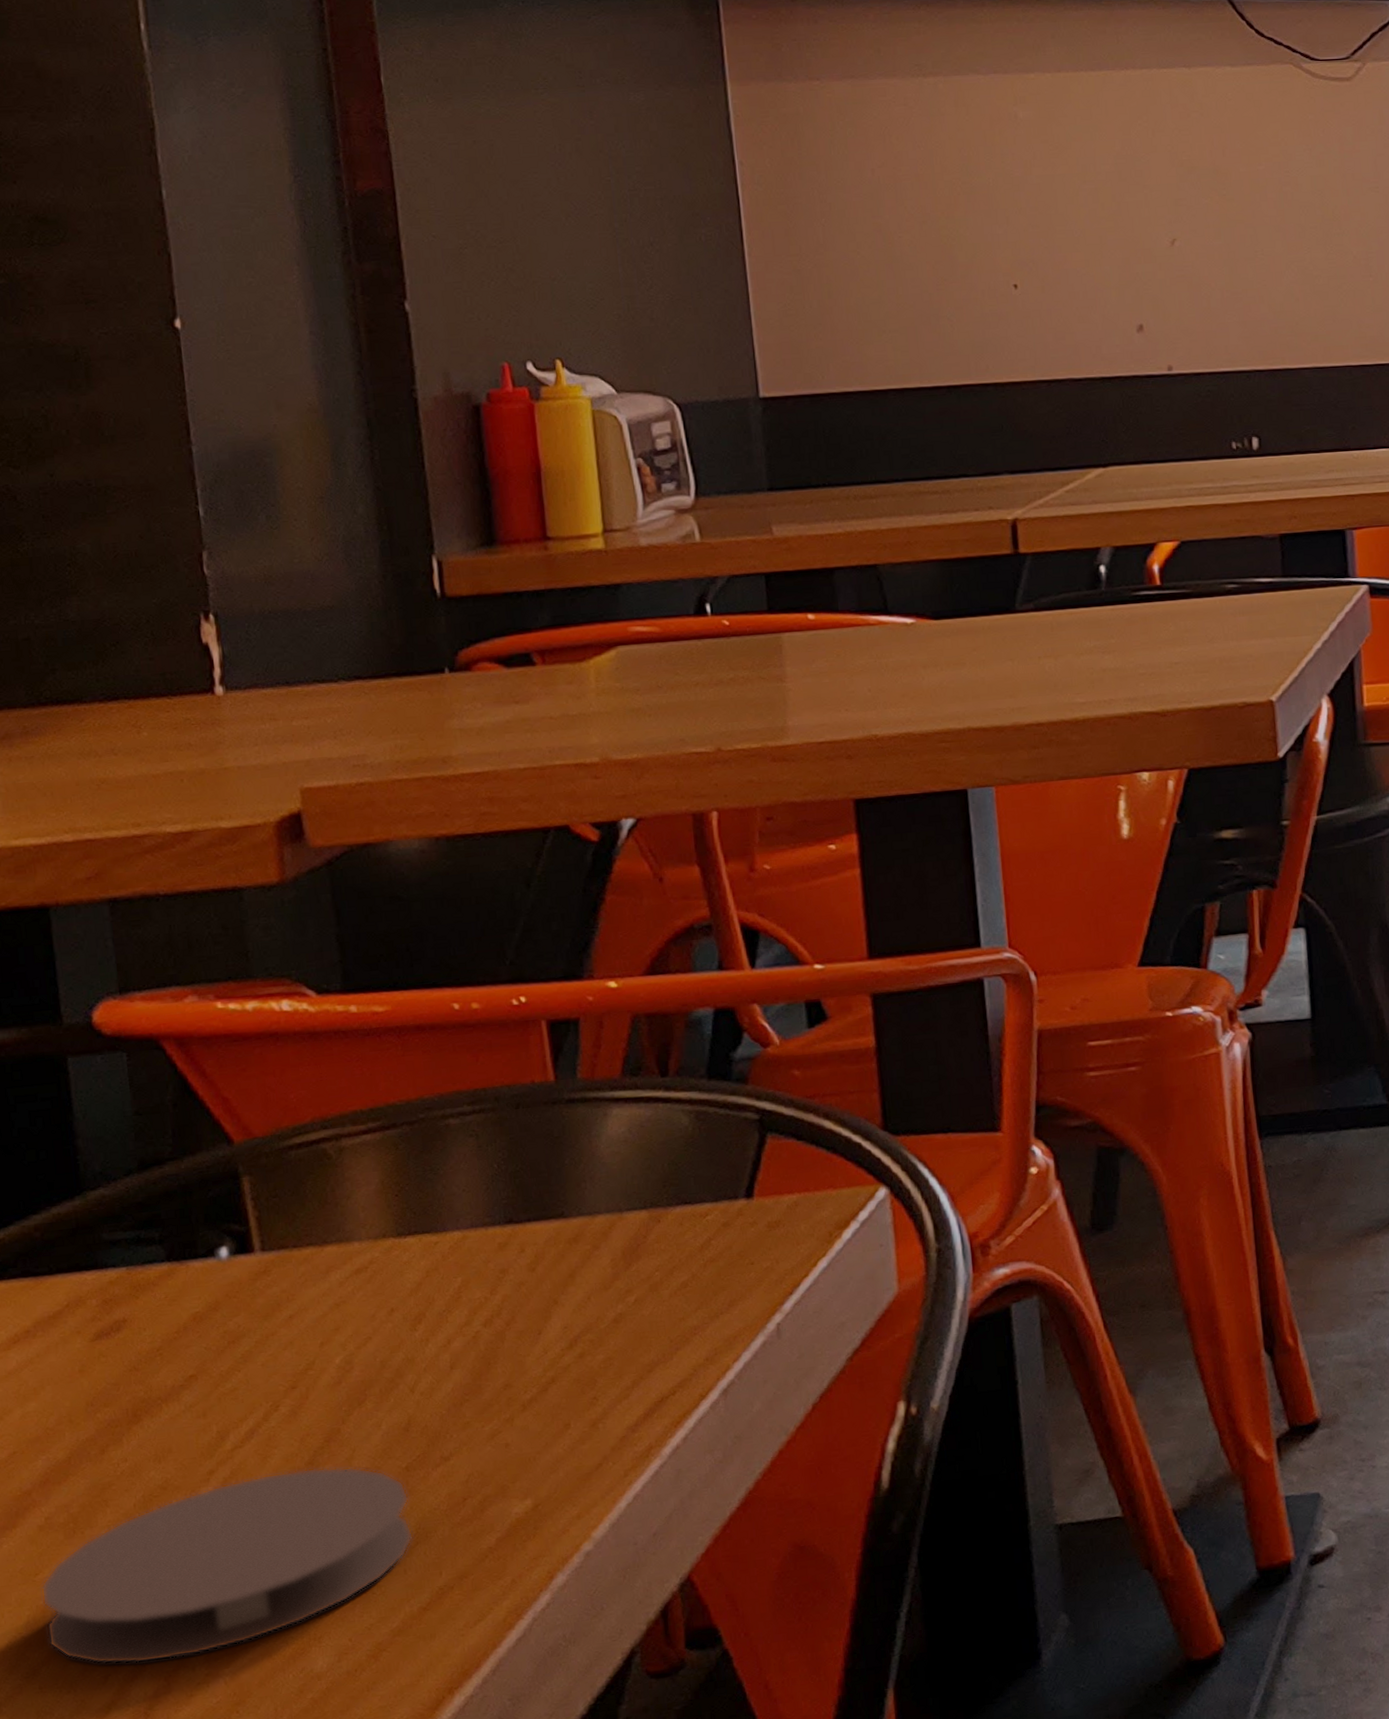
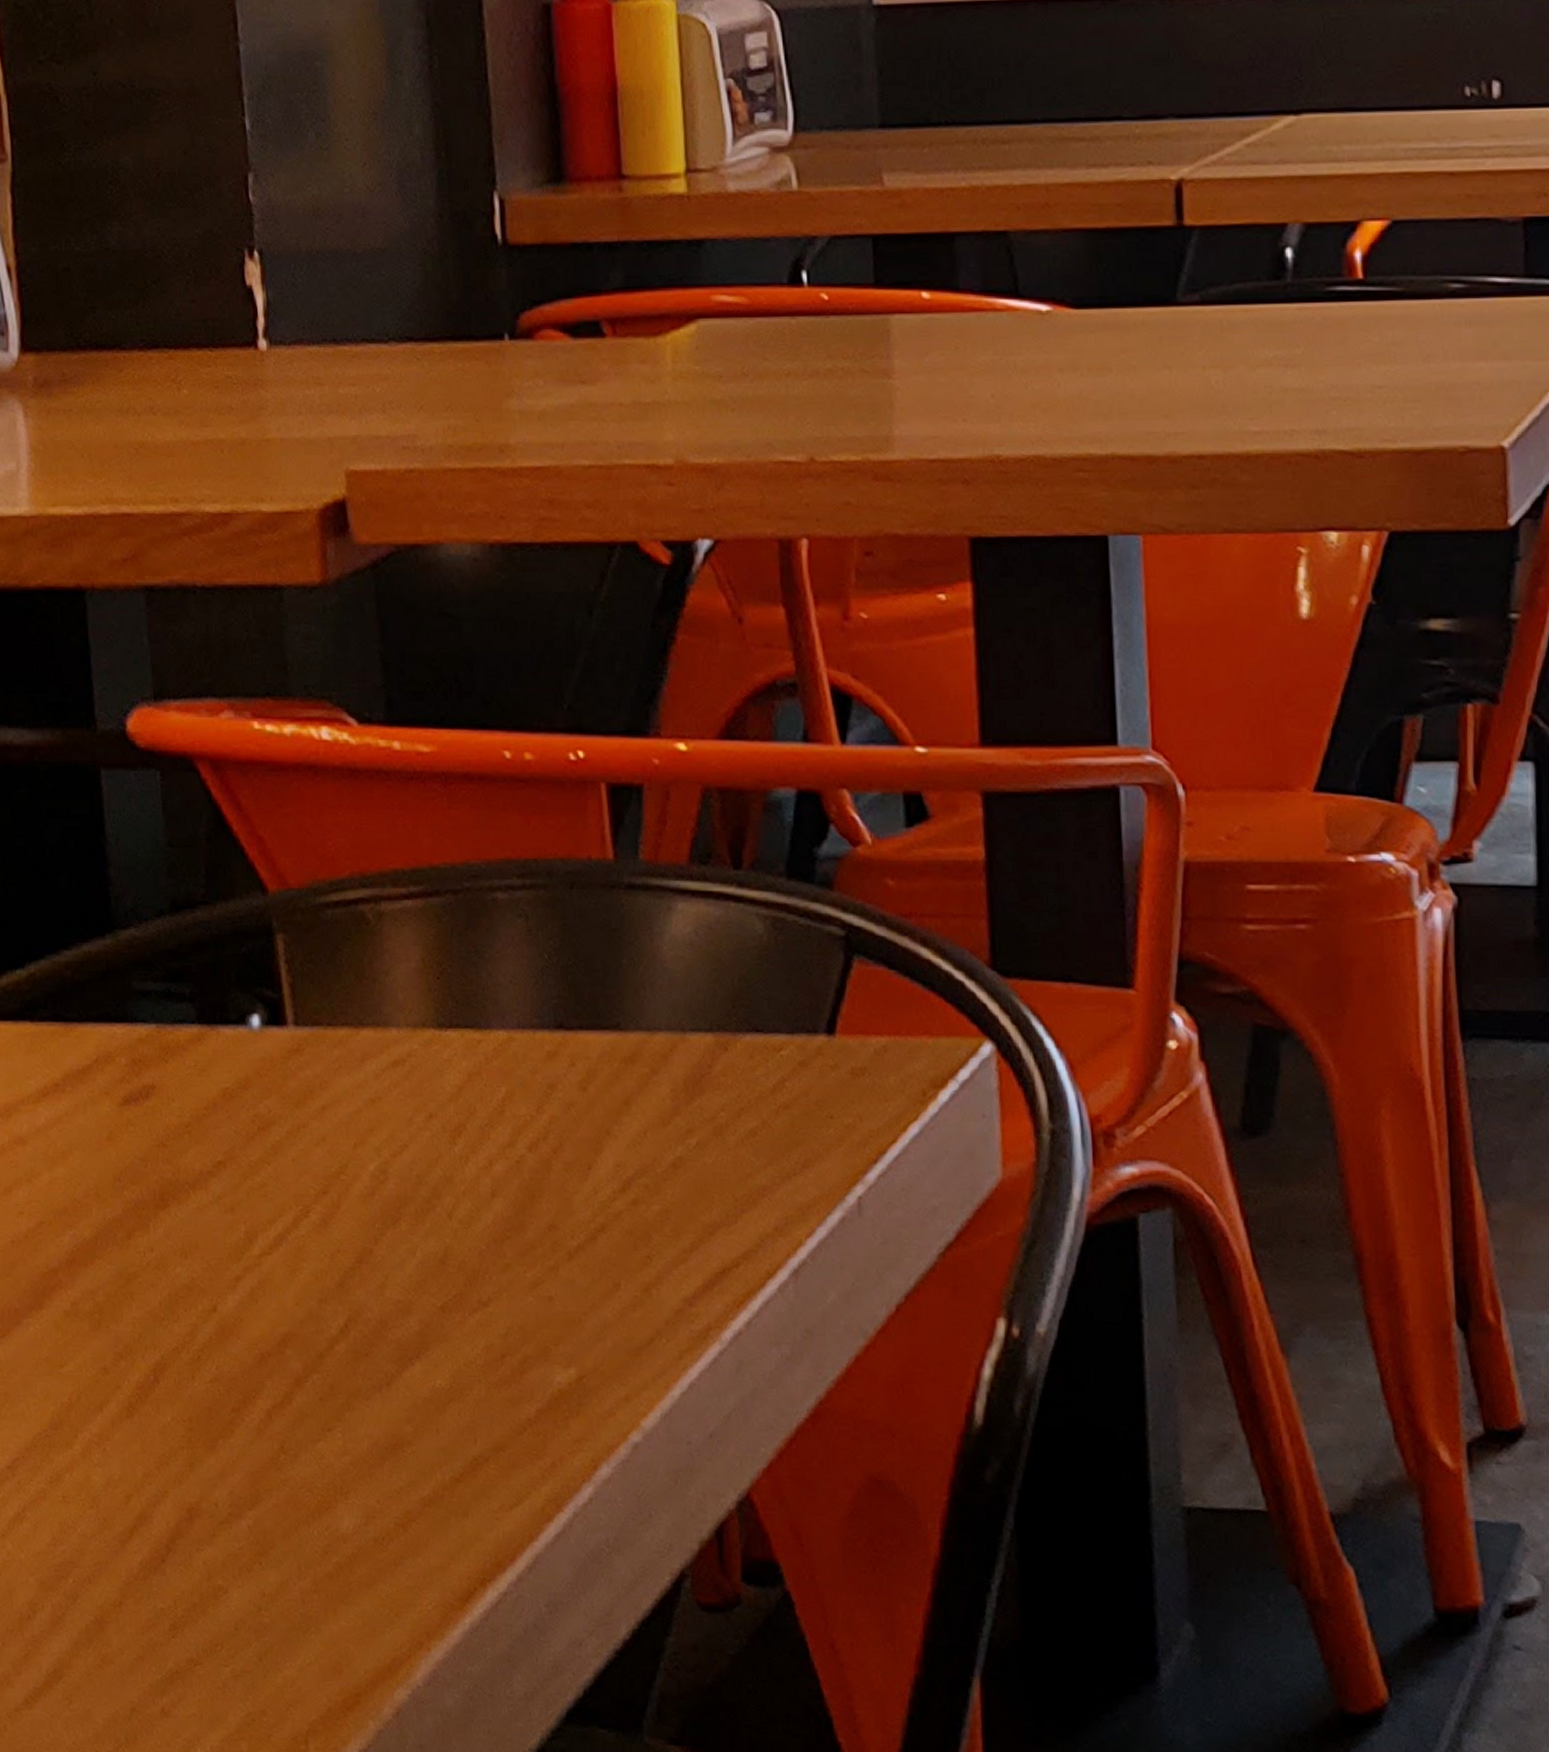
coaster: present [41,1466,414,1665] -> none [66,1291,448,1489]

